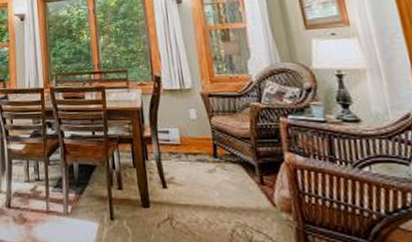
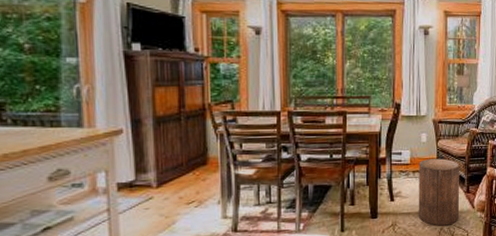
stool: none [190,139,256,227] -> present [418,158,459,226]

